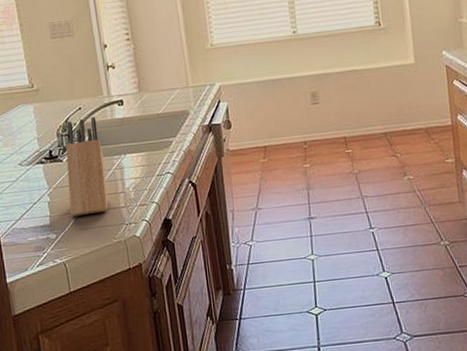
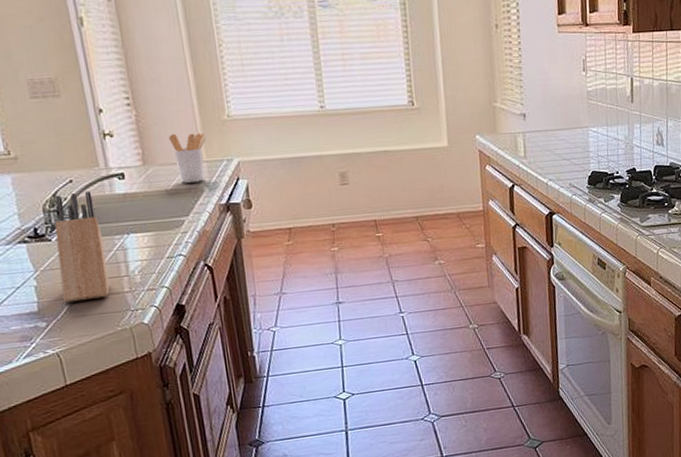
utensil holder: none [161,61,192,107] -> present [169,133,206,183]

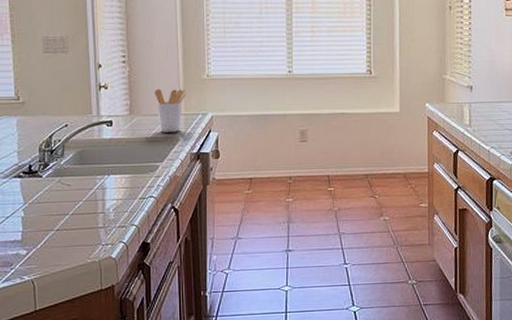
knife block: present [54,191,110,303] -> none [45,135,86,234]

